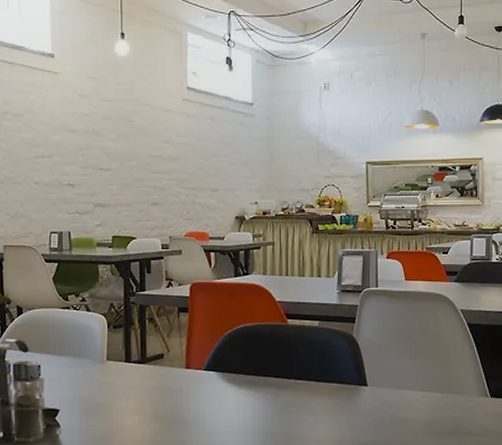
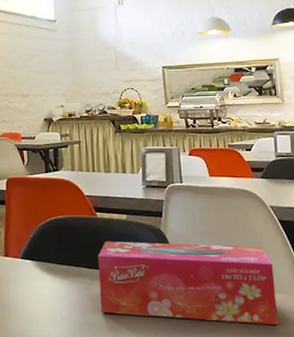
tissue box: none [286,348,458,425] -> present [97,241,278,325]

